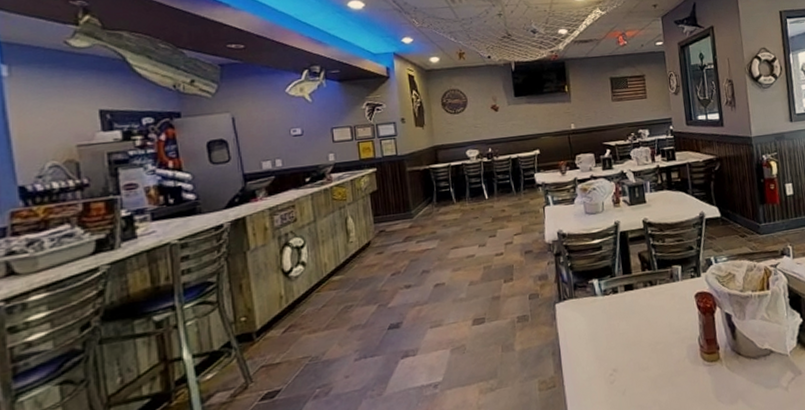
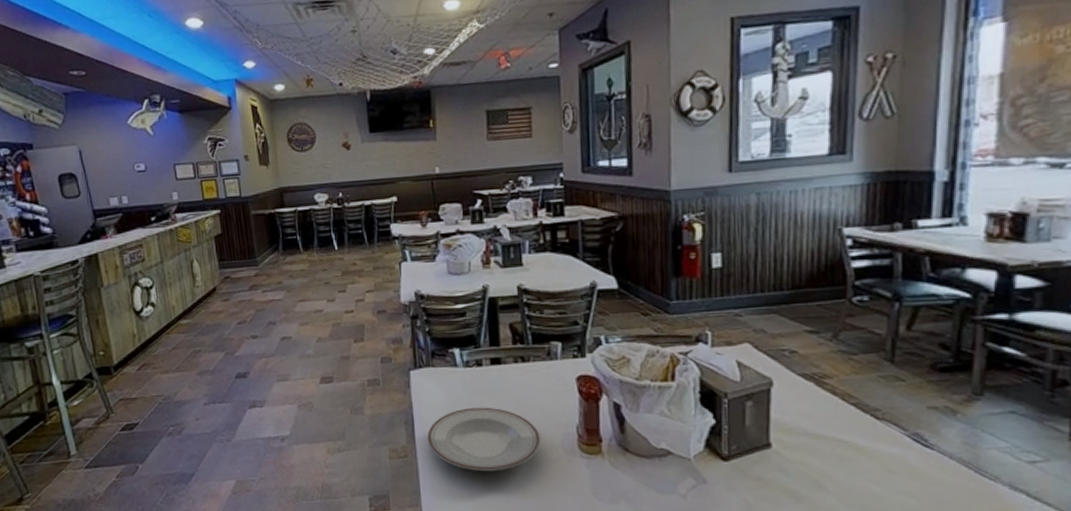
plate: none [572,329,670,392] -> present [427,407,541,472]

